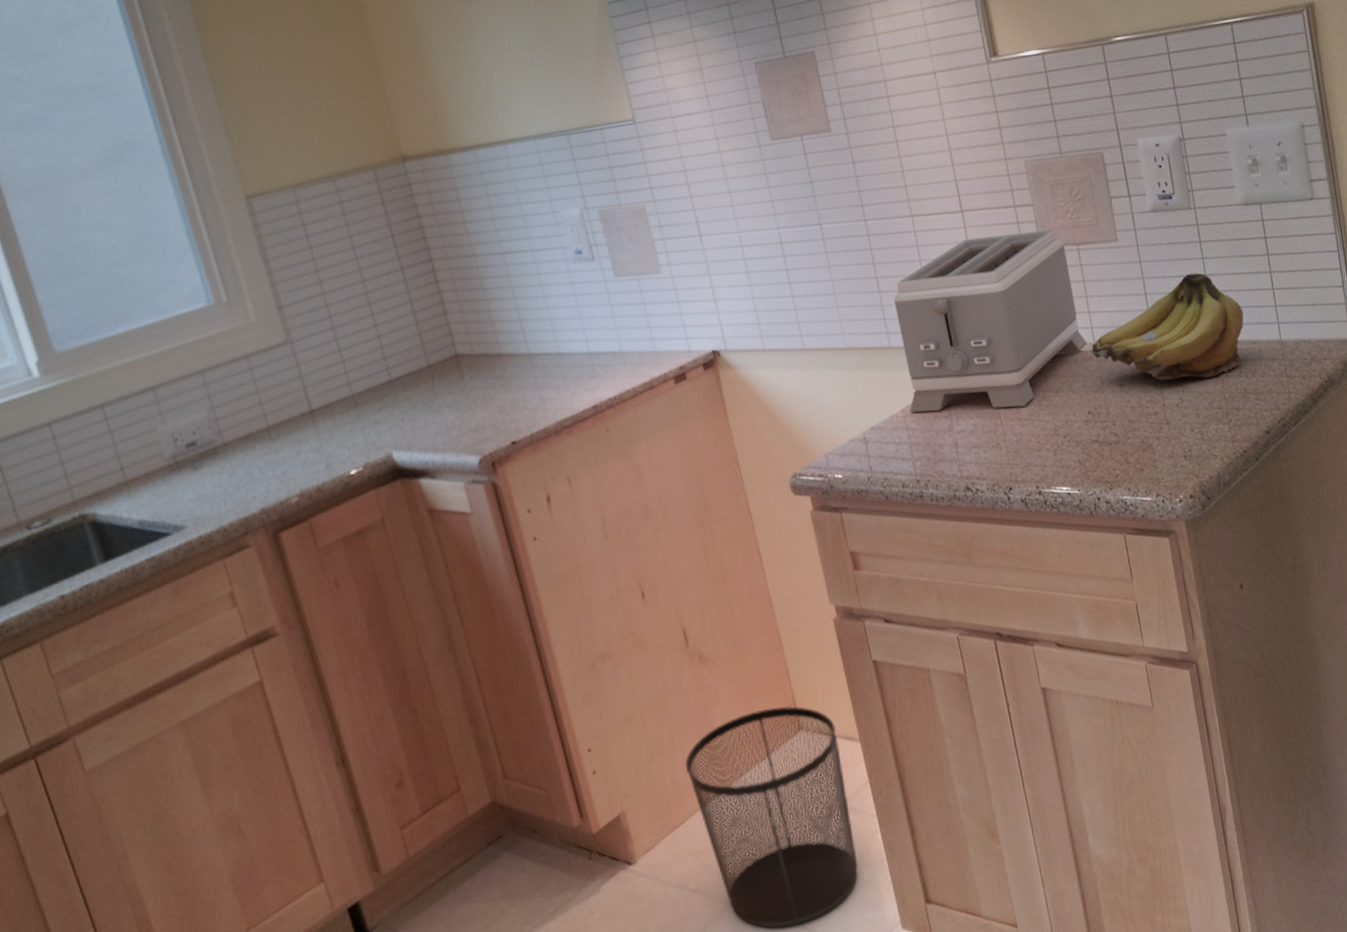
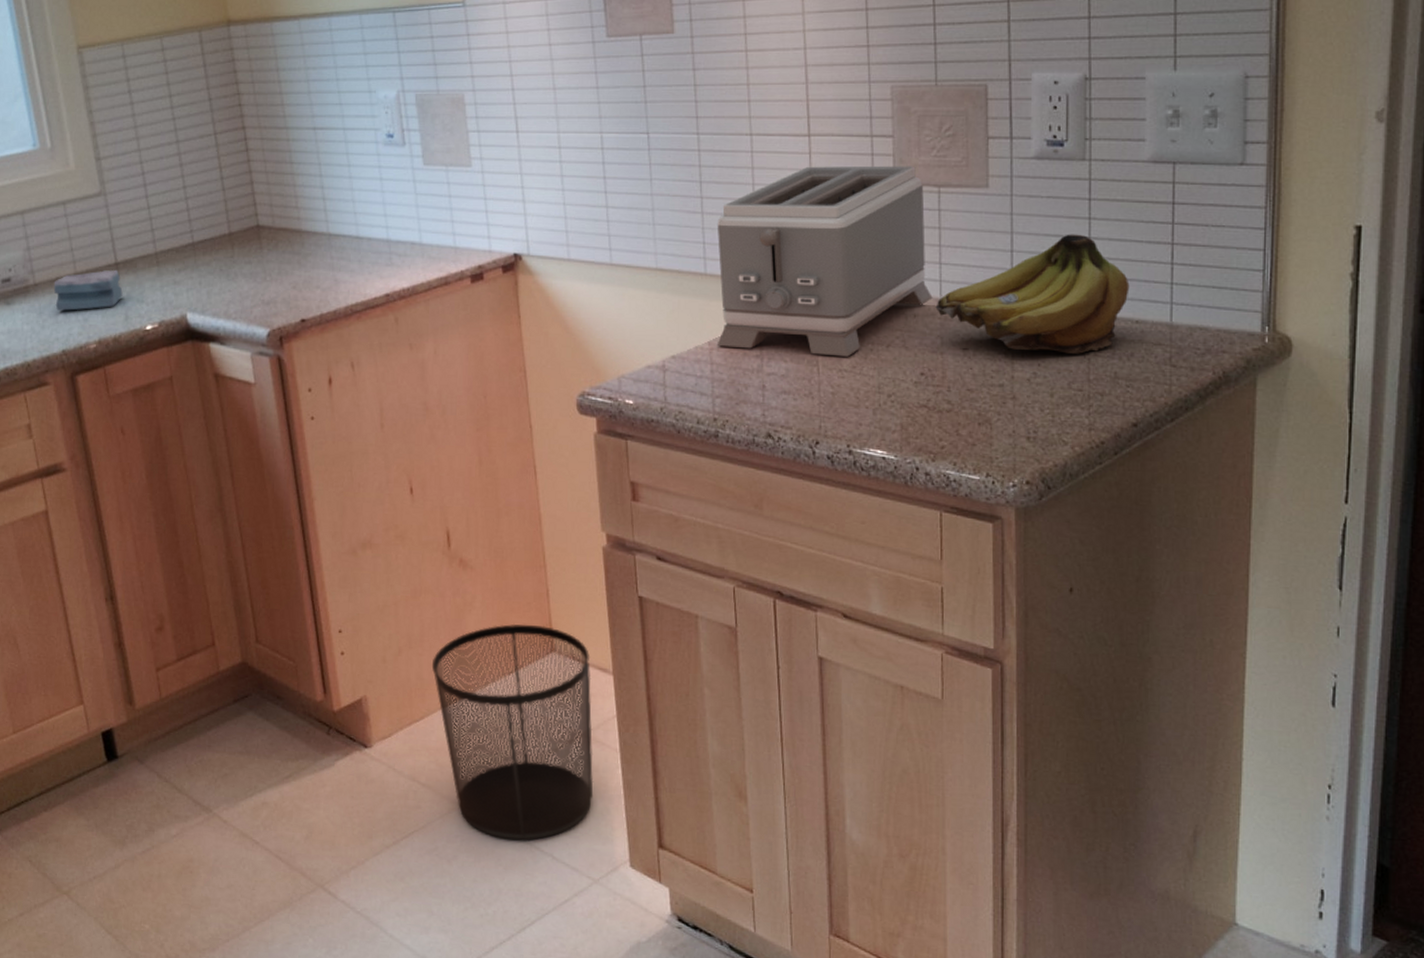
sponge: none [244,417,321,468] -> present [53,269,123,311]

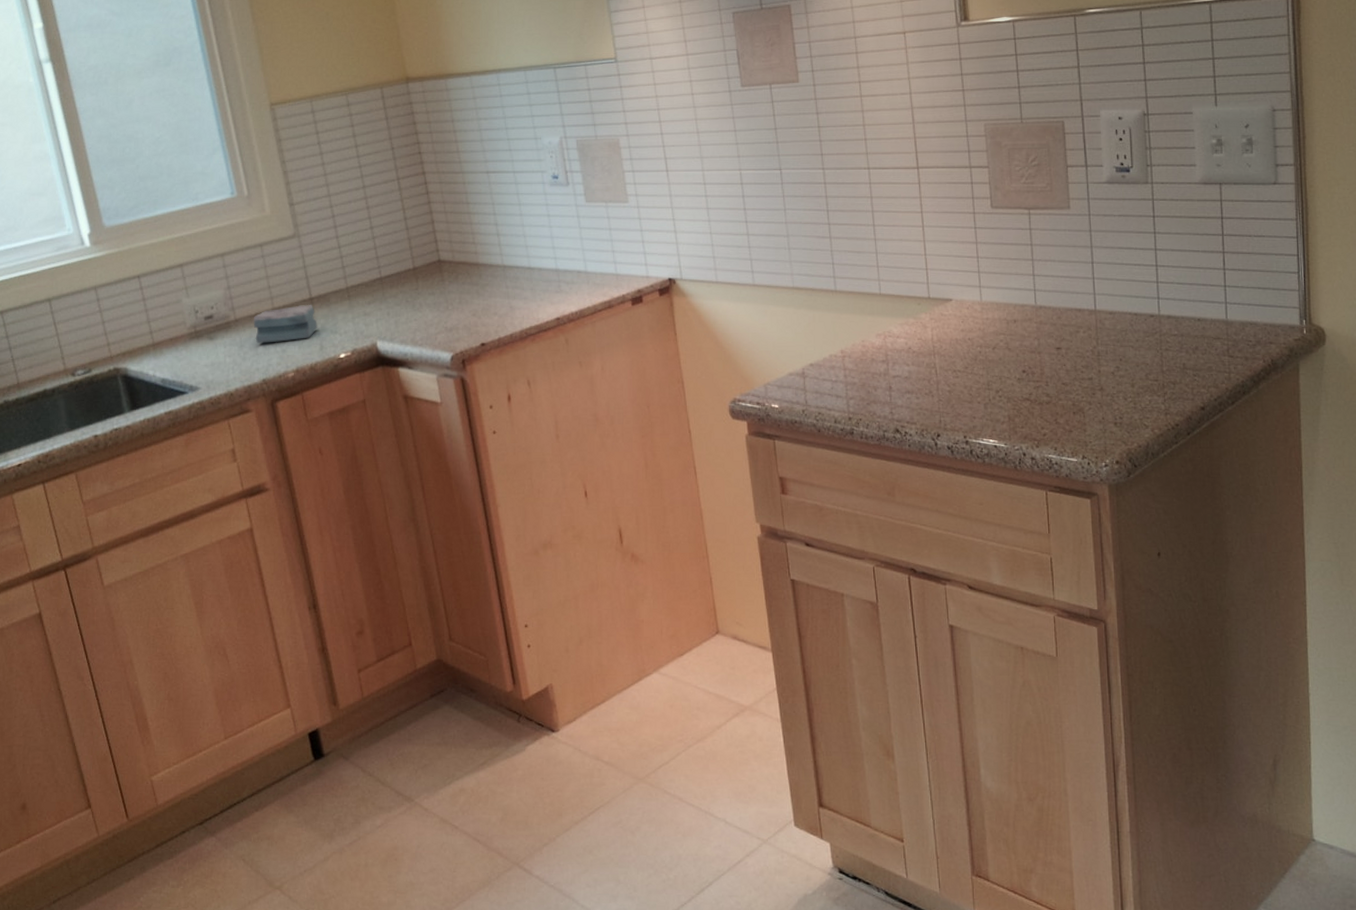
waste bin: present [431,623,594,842] -> none [610,610,760,809]
toaster: present [716,165,933,357] -> none [843,192,1029,359]
fruit: present [935,234,1130,354] -> none [1032,246,1191,349]

